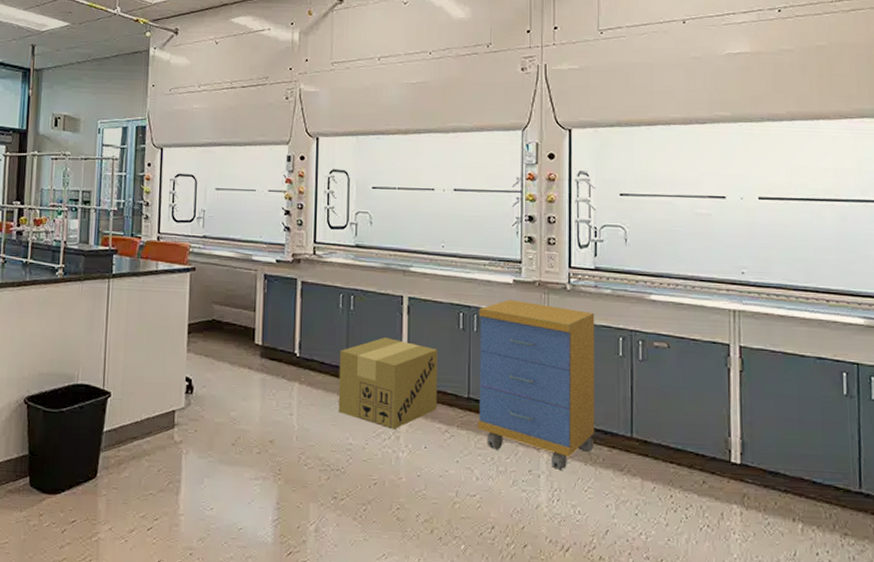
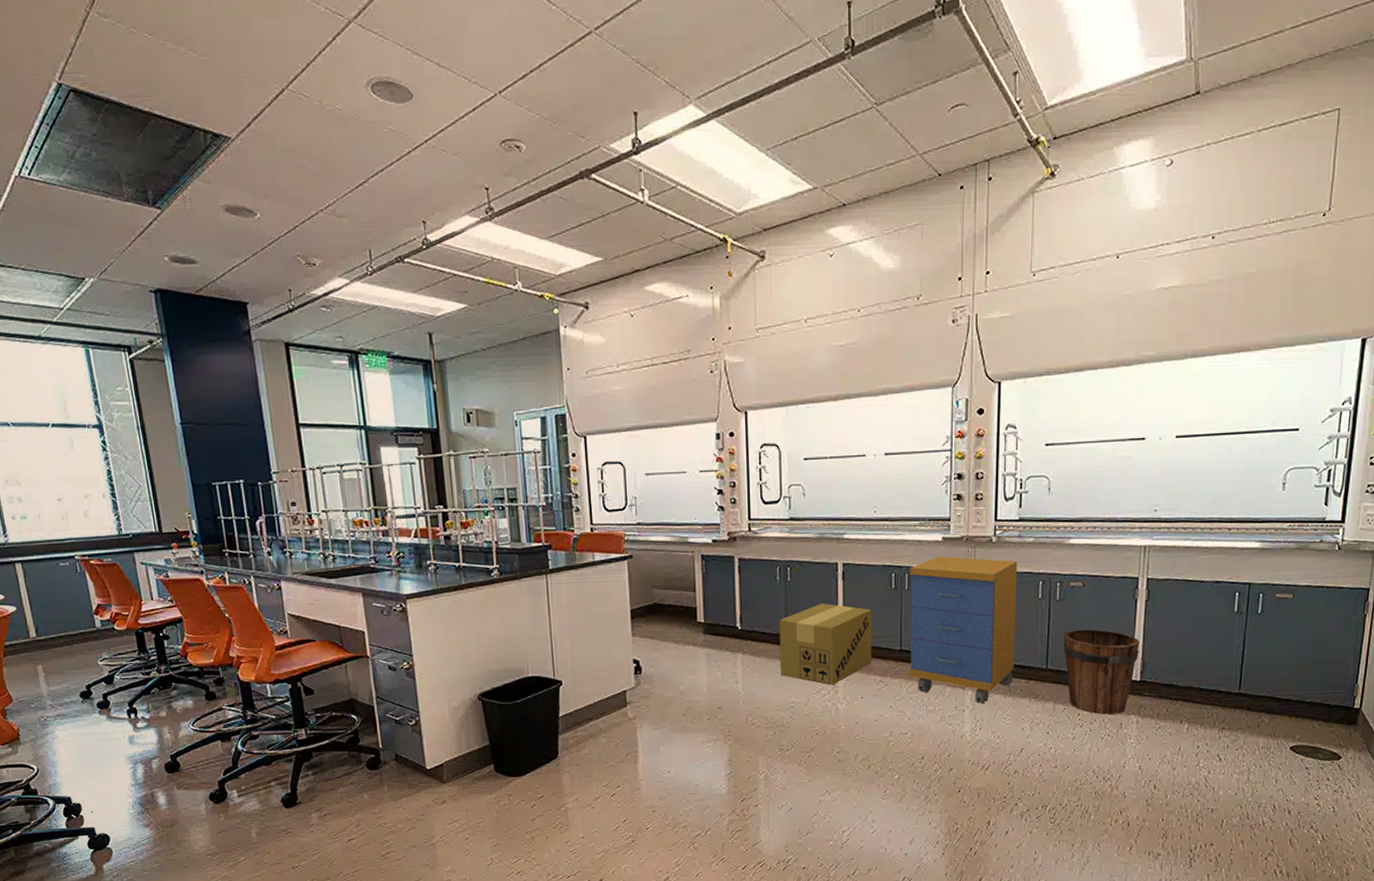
bucket: none [649,396,737,501] -> present [1063,629,1140,715]

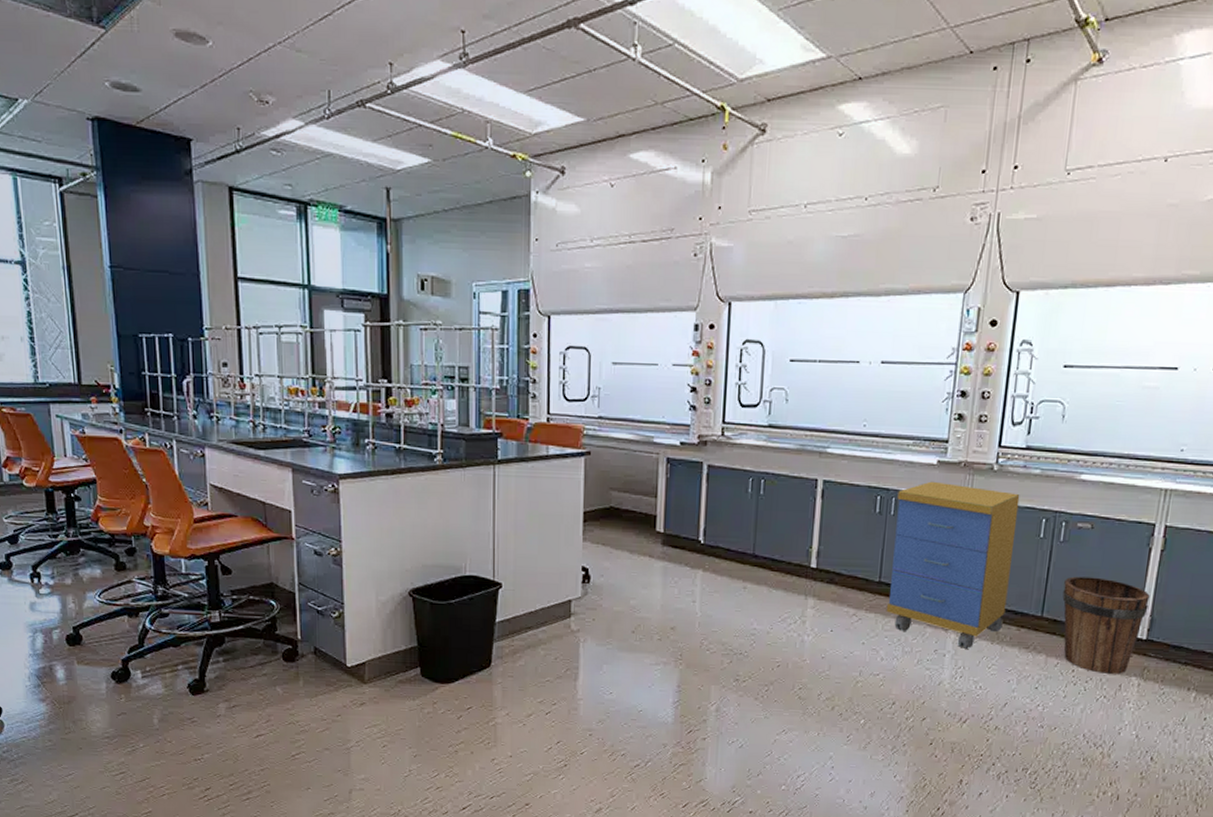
cardboard box: present [779,602,872,686] -> none [743,522,851,614]

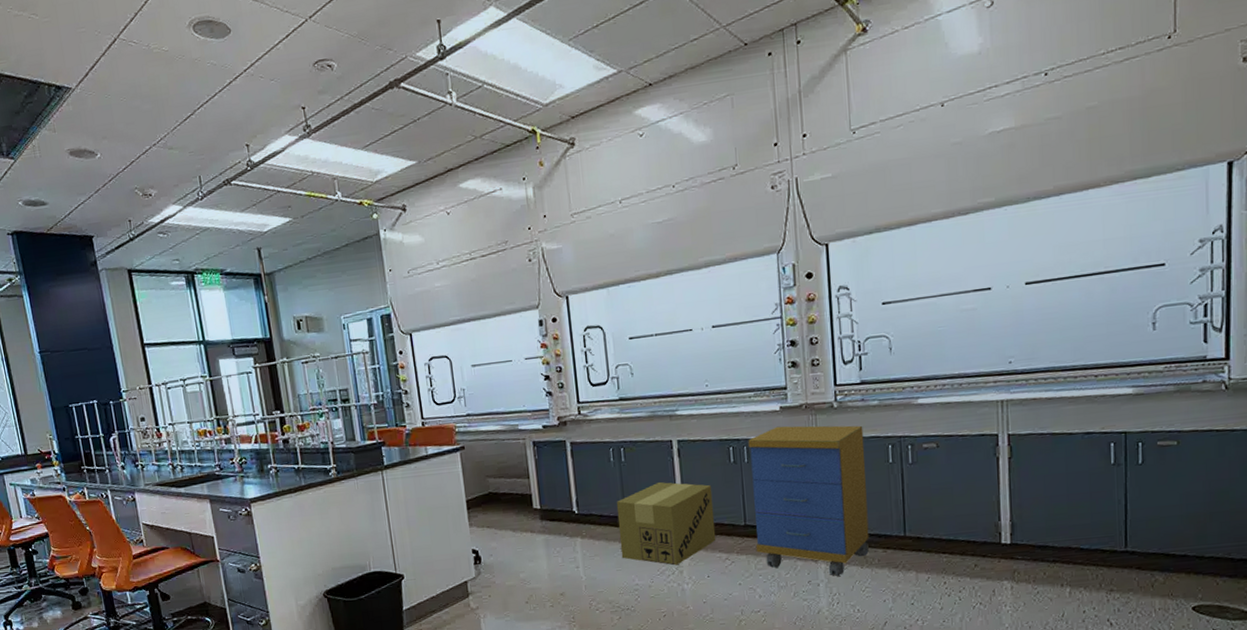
cardboard box: none [743,522,851,614] -> present [616,481,716,566]
bucket: present [1062,576,1150,674] -> none [920,491,1007,582]

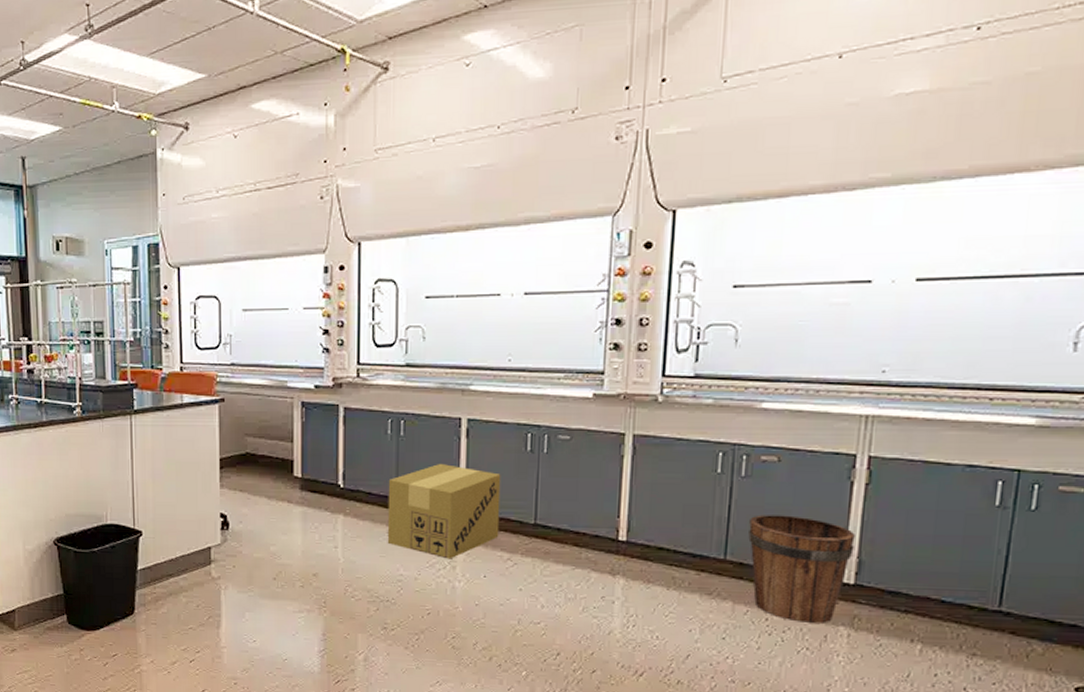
storage cabinet: present [748,425,869,577] -> none [544,416,691,596]
bucket: none [920,491,1007,582] -> present [748,515,855,623]

